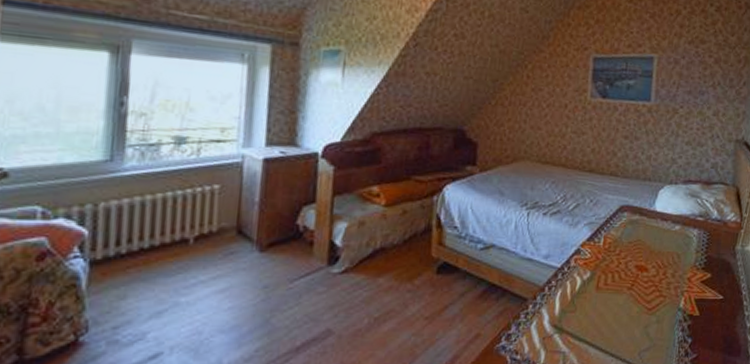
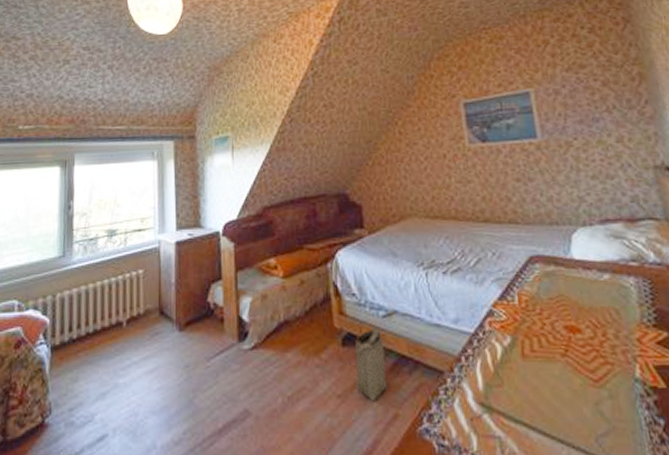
basket: none [443,259,477,324] -> present [354,328,388,402]

